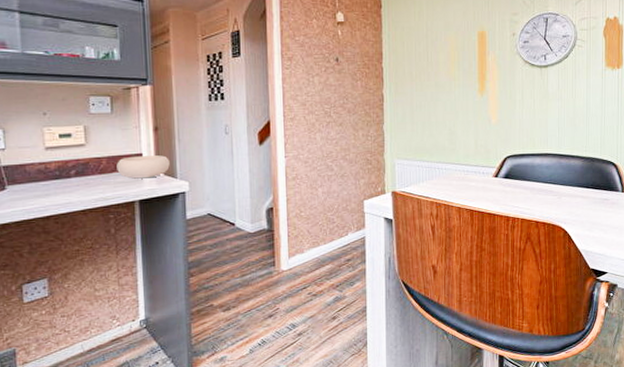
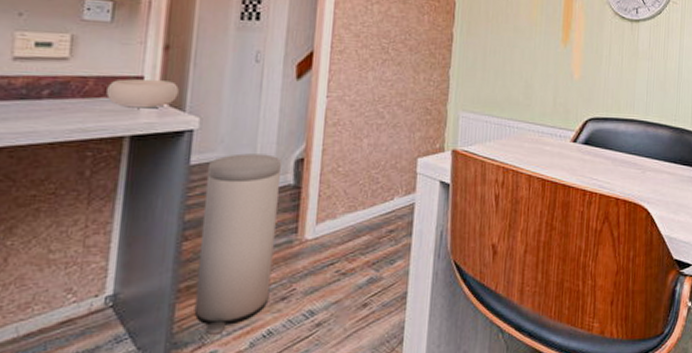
pedal bin: none [200,206,260,345] -> present [194,153,281,335]

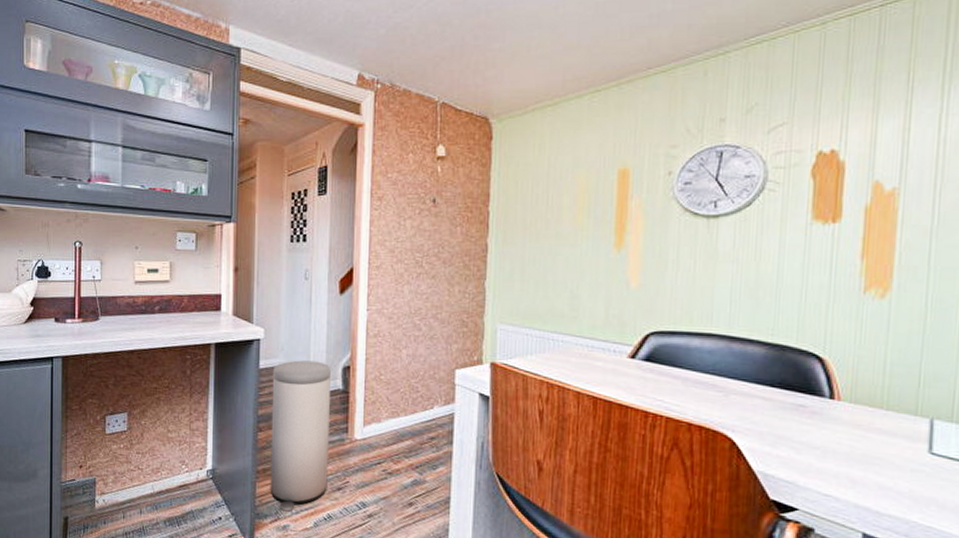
bowl: present [106,79,179,109] -> none [197,296,247,321]

